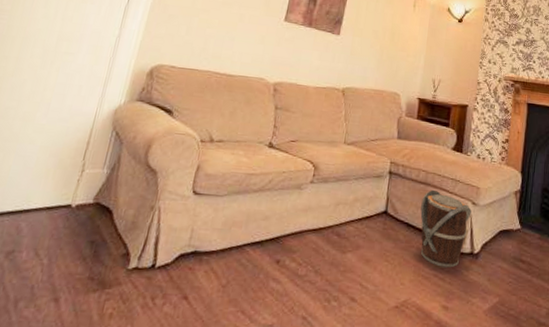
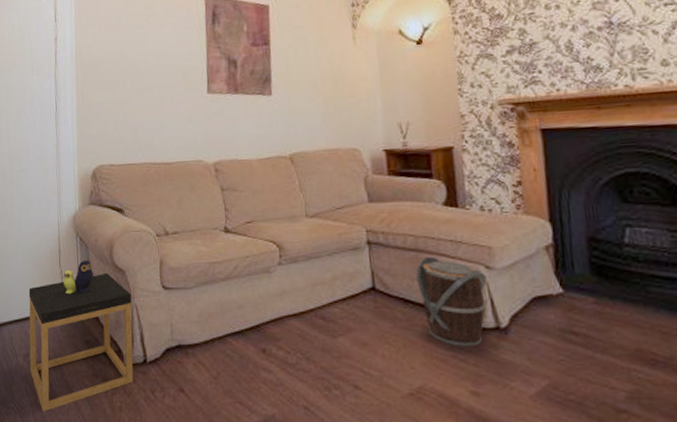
side table: none [9,155,158,319] -> present [28,260,134,412]

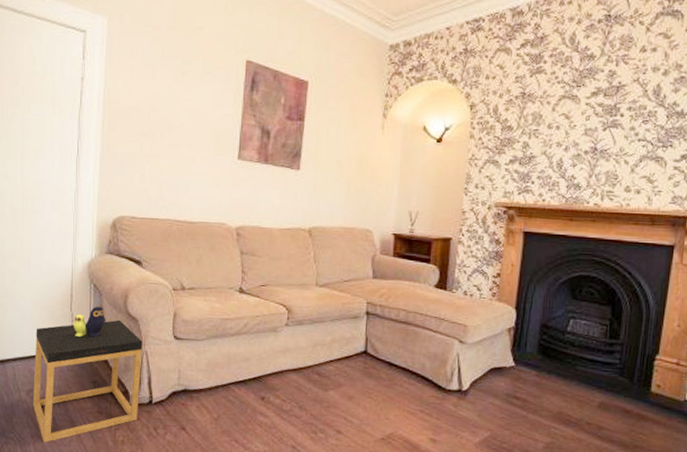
bucket: present [416,256,487,347] -> none [402,329,458,404]

